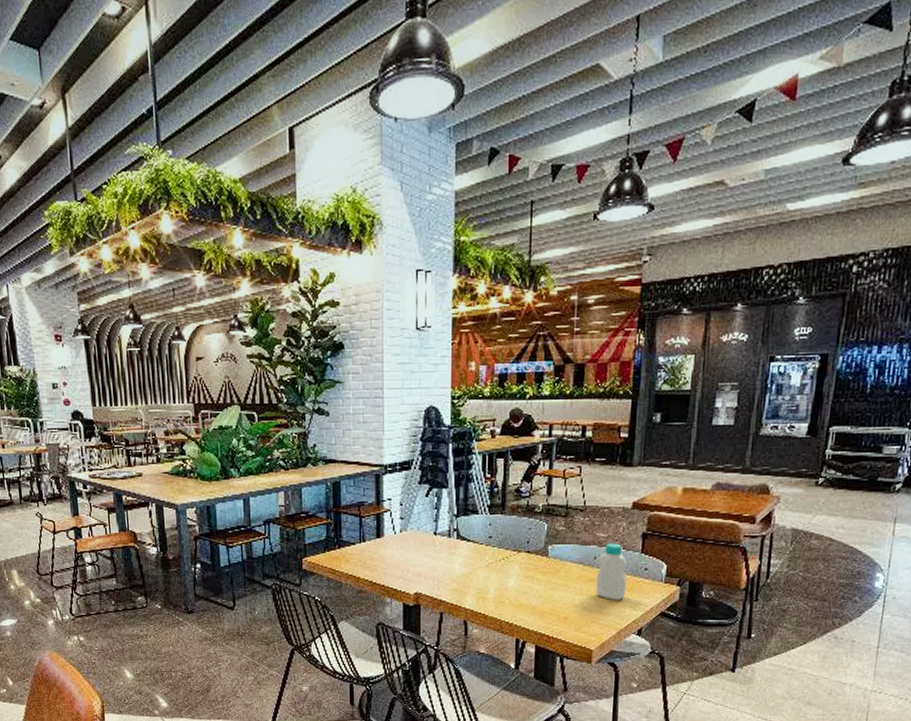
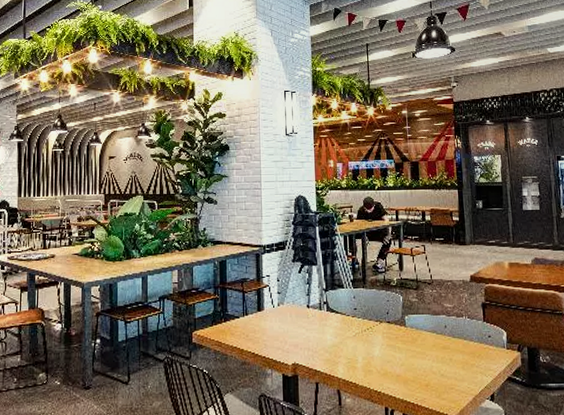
bottle: present [595,543,628,600] -> none [448,312,476,366]

